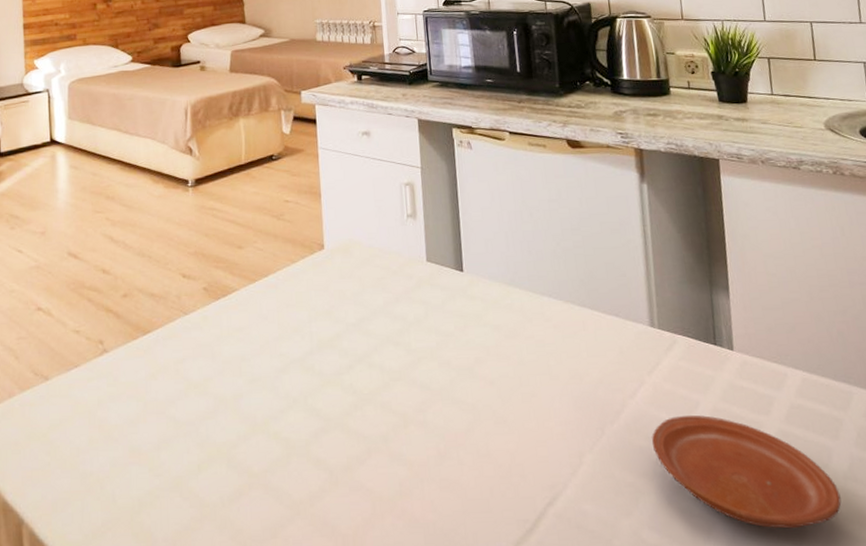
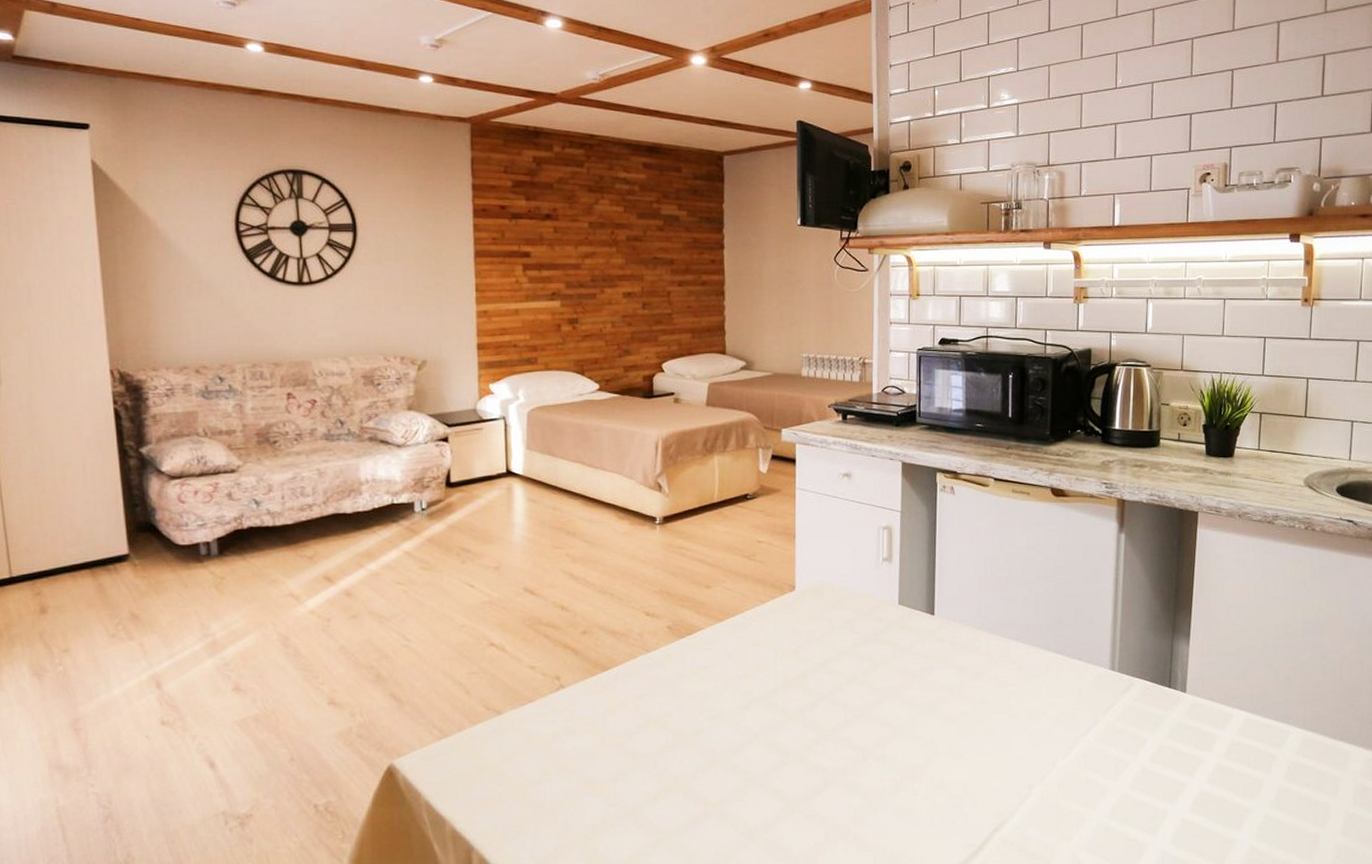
plate: present [651,415,842,529] -> none [1098,751,1264,850]

